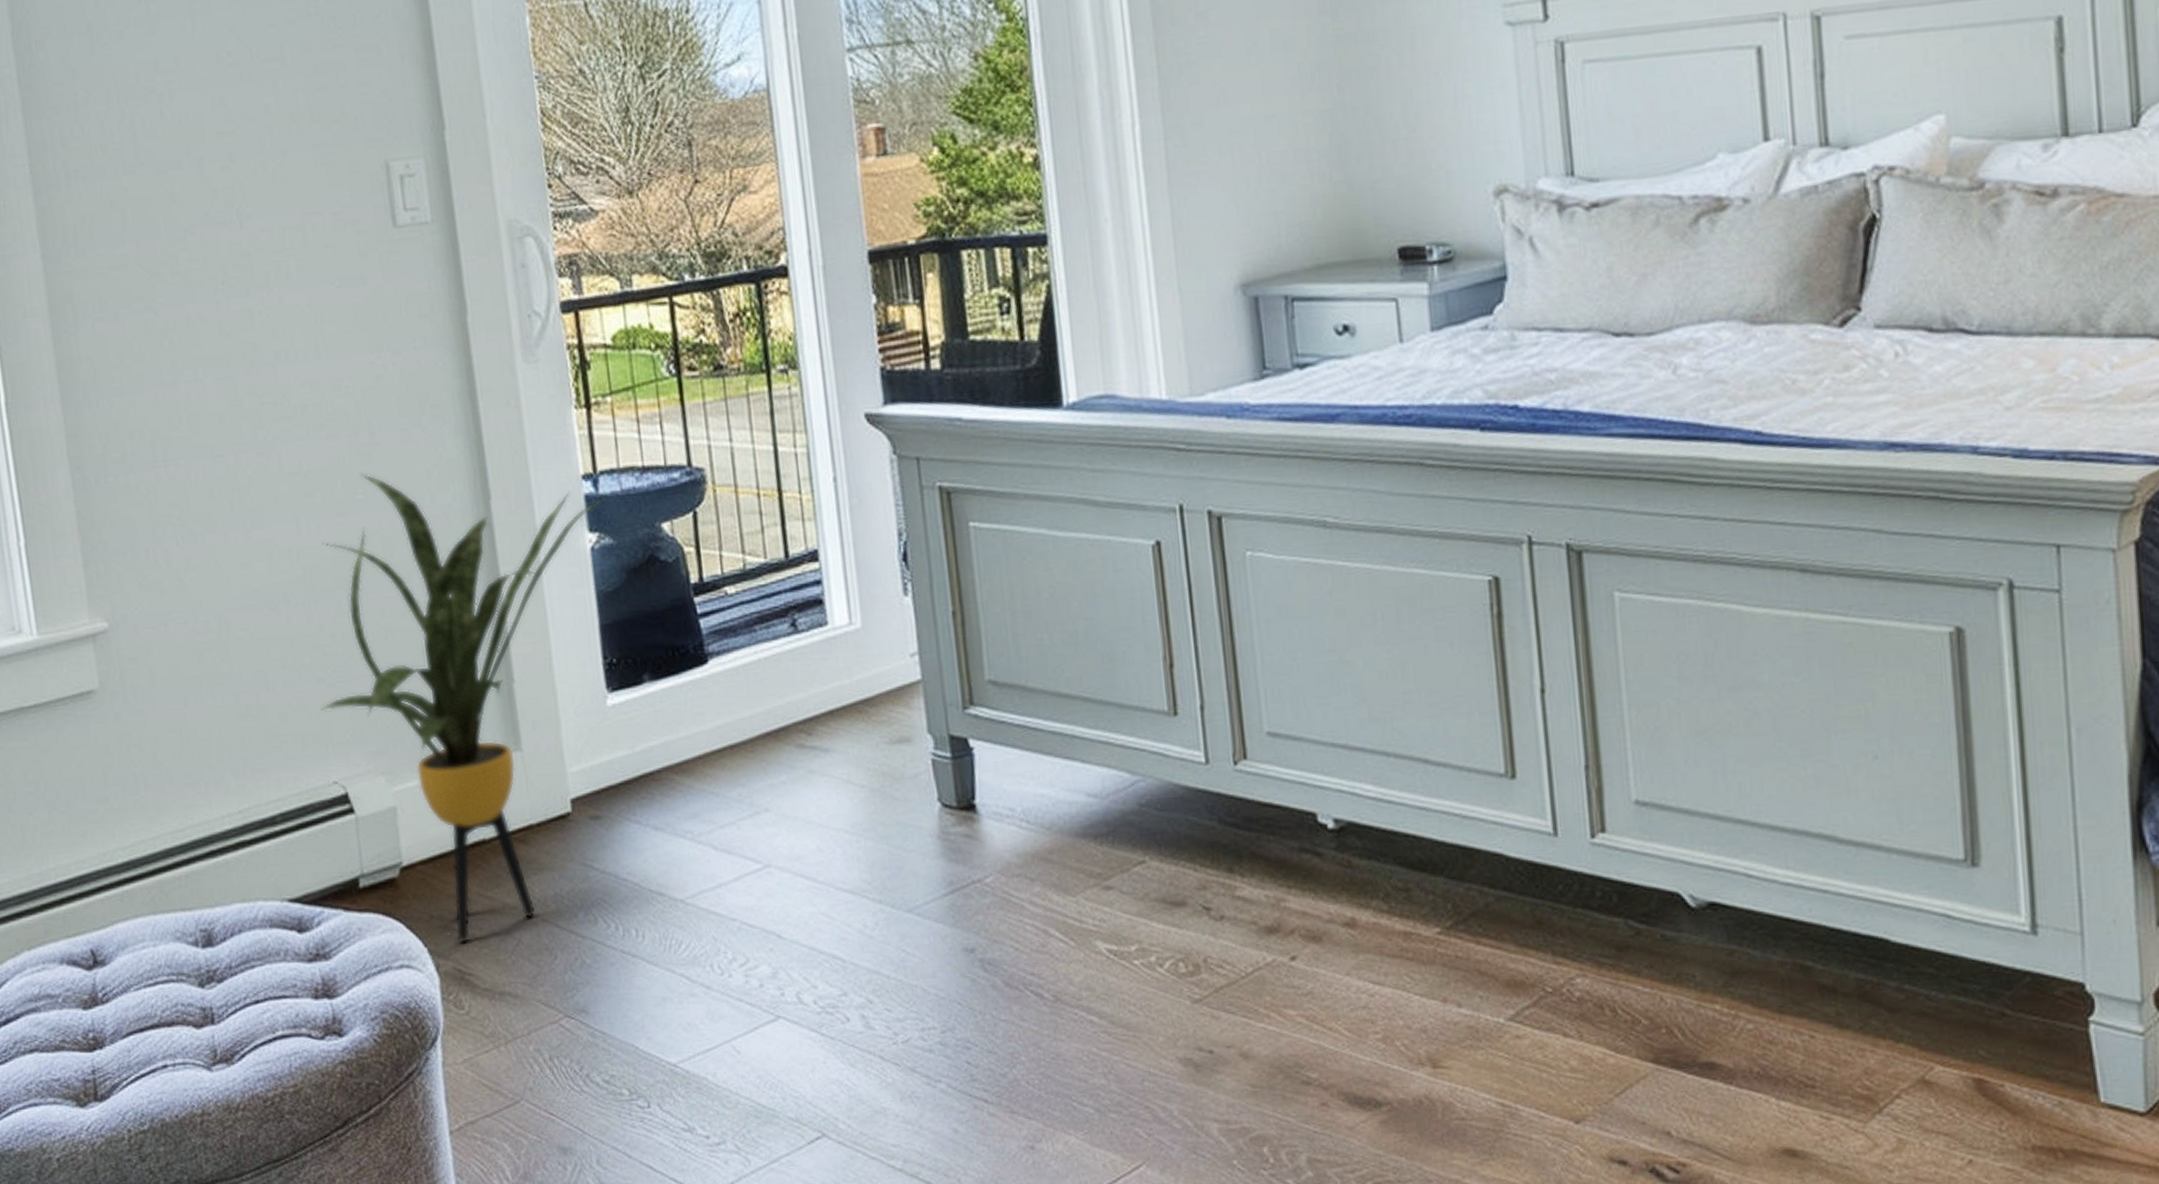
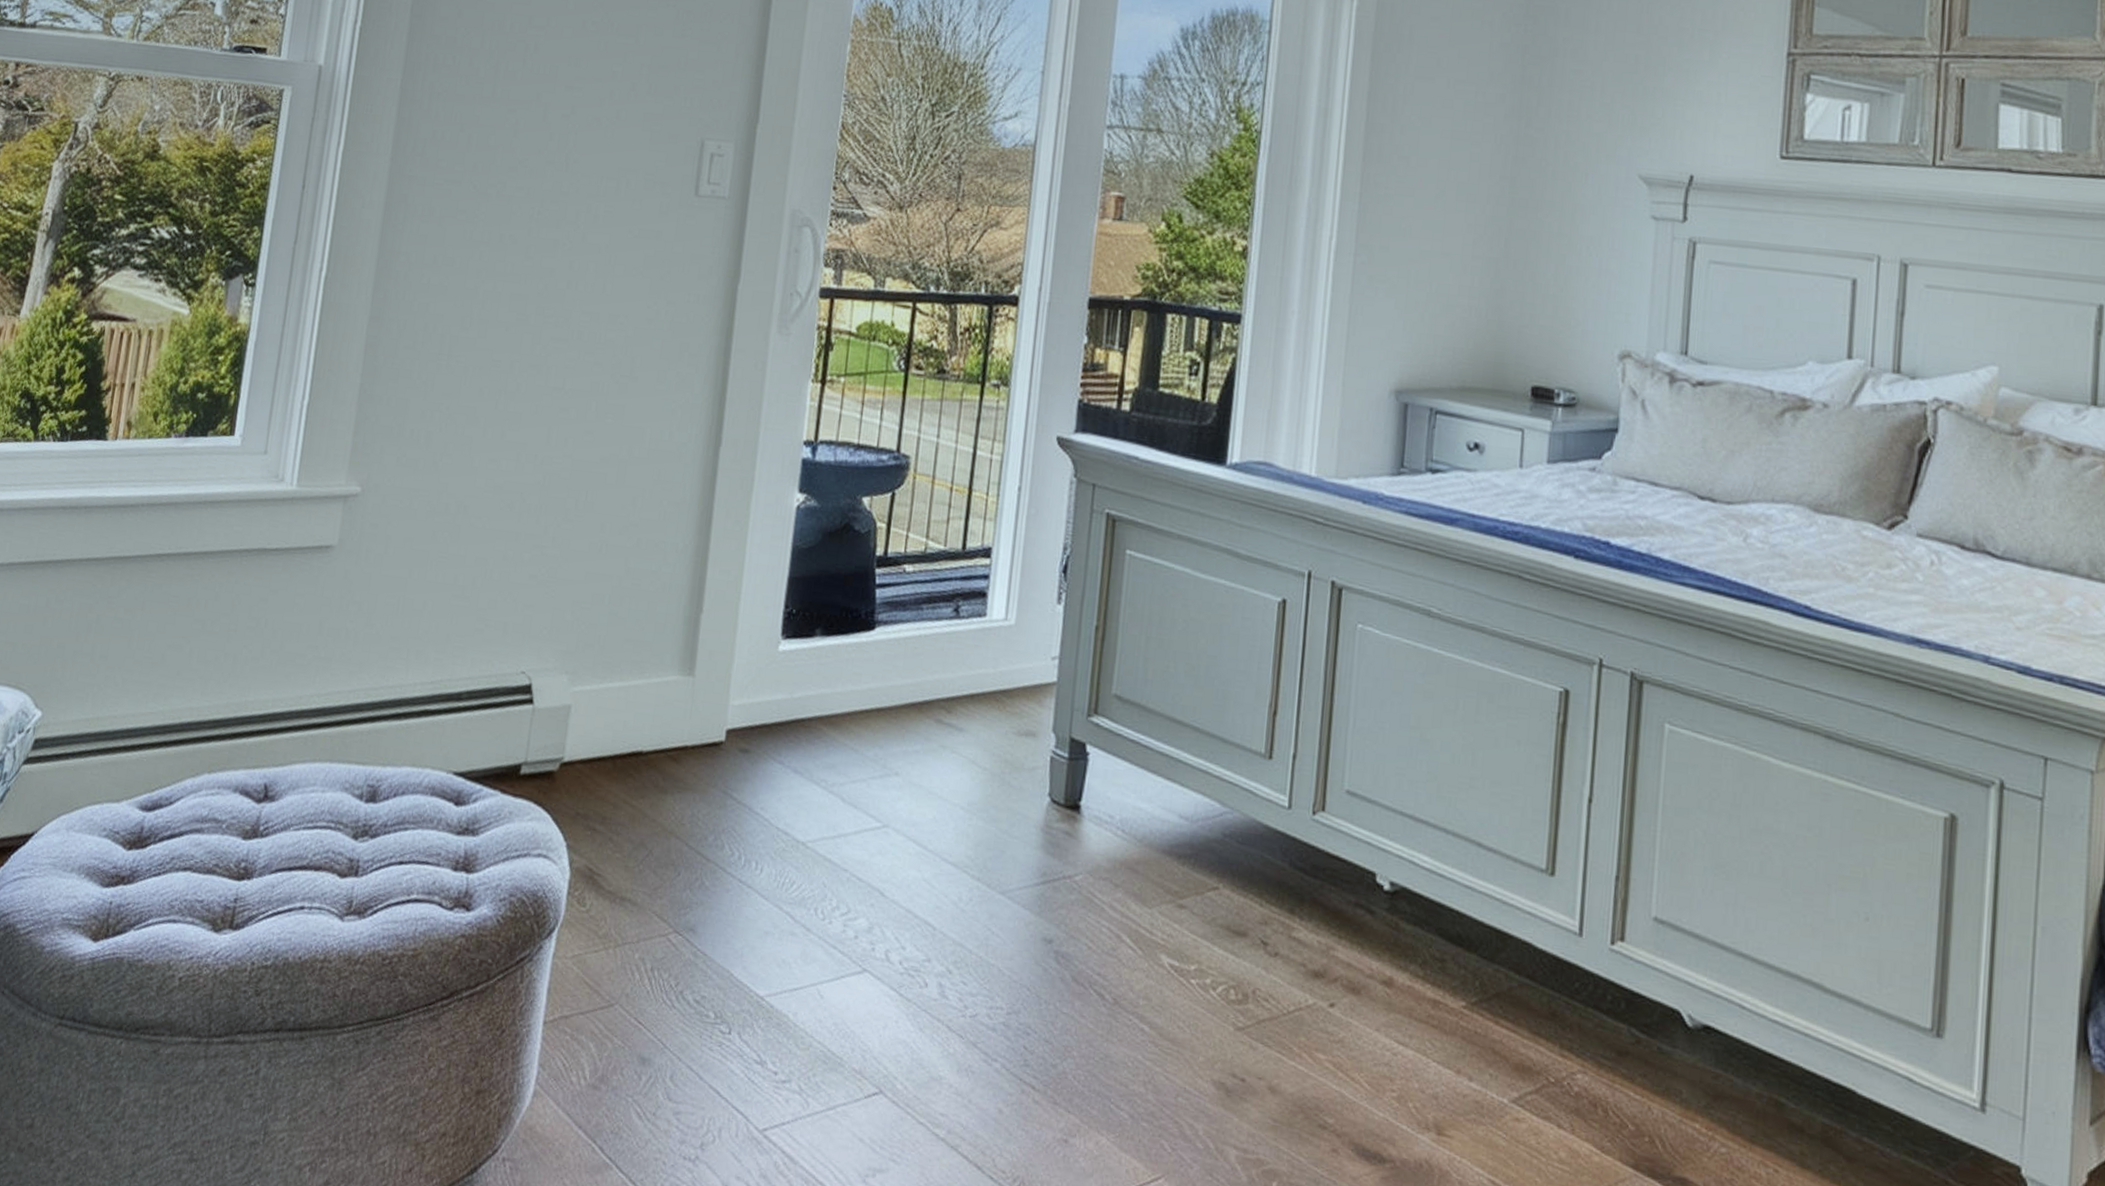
house plant: present [321,473,605,942] -> none [527,400,819,843]

